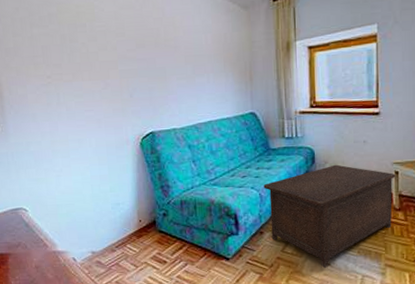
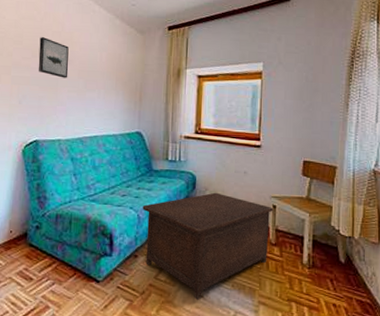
wall art: none [141,26,175,66] -> present [38,37,69,78]

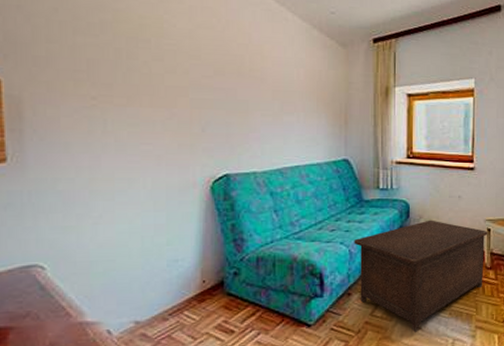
wall art: present [38,37,69,78] -> none [222,50,260,100]

